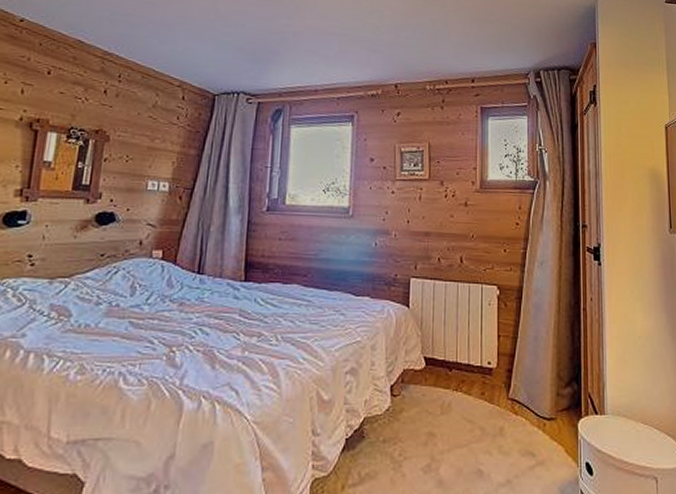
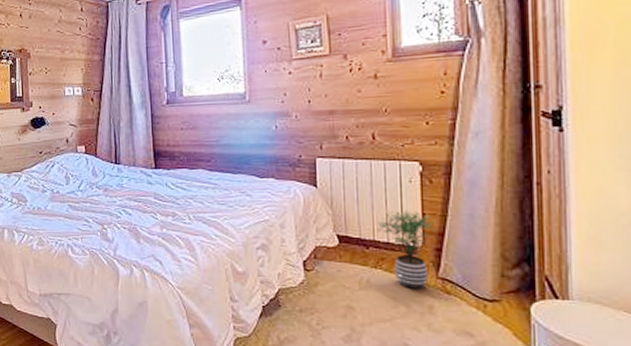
potted plant: none [460,332,509,411] -> present [378,210,436,289]

